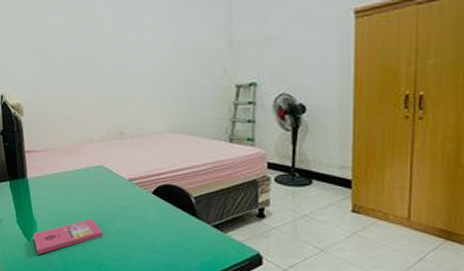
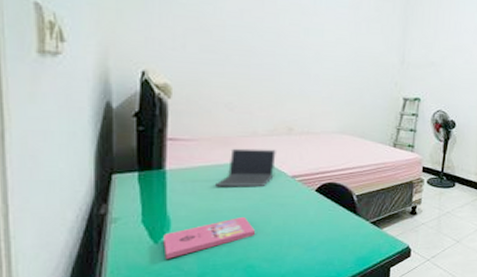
laptop computer: none [65,154,113,192] -> present [215,148,276,187]

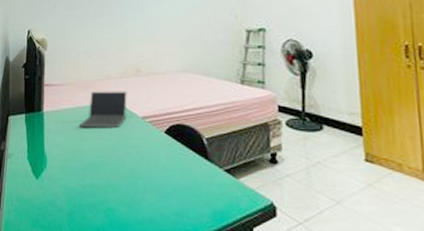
notebook: present [163,216,256,259] -> none [42,157,114,194]

